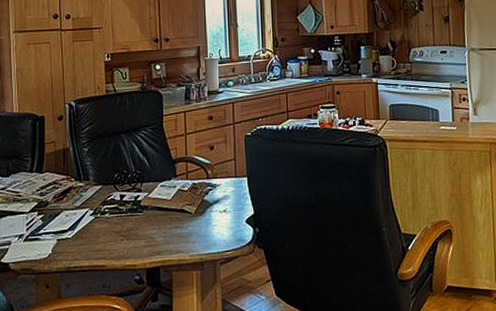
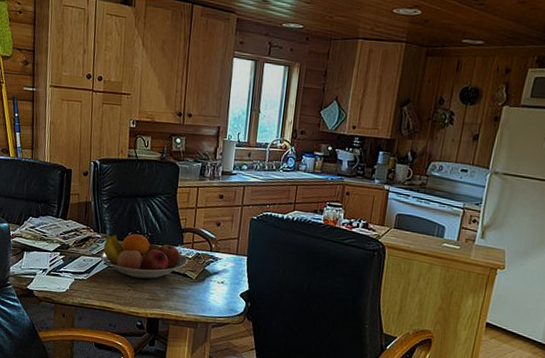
fruit bowl: none [85,174,184,225] -> present [100,233,188,279]

